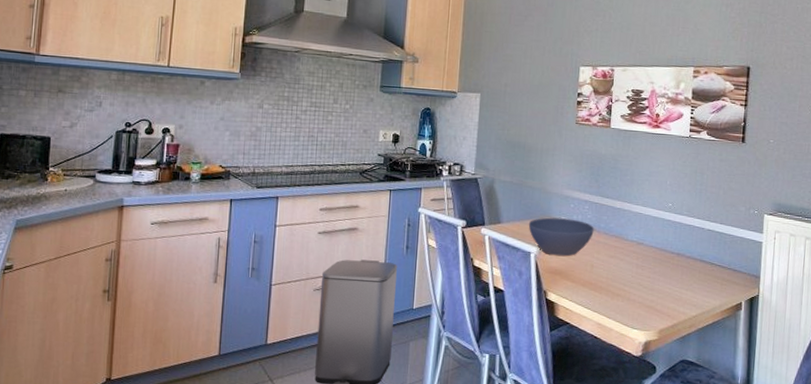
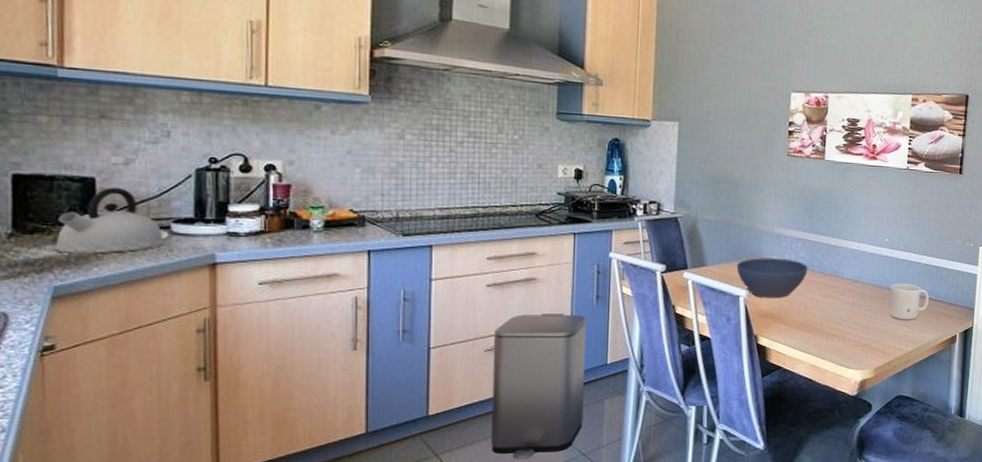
kettle: none [20,144,91,196] -> present [54,187,166,254]
mug: none [672,247,714,285] -> present [889,283,930,320]

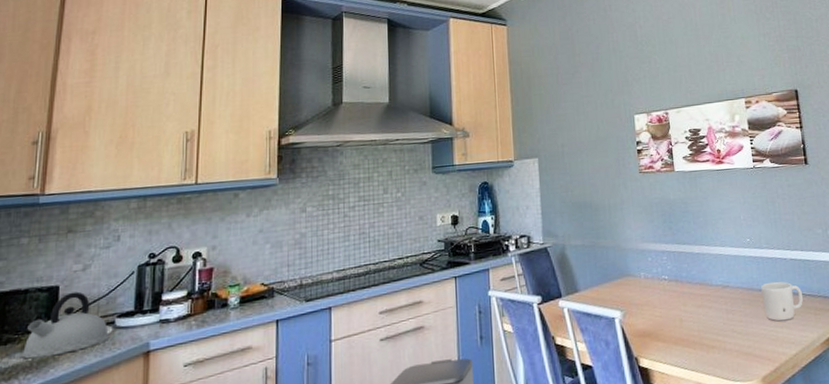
bowl: present [736,257,808,299] -> none [607,273,677,317]

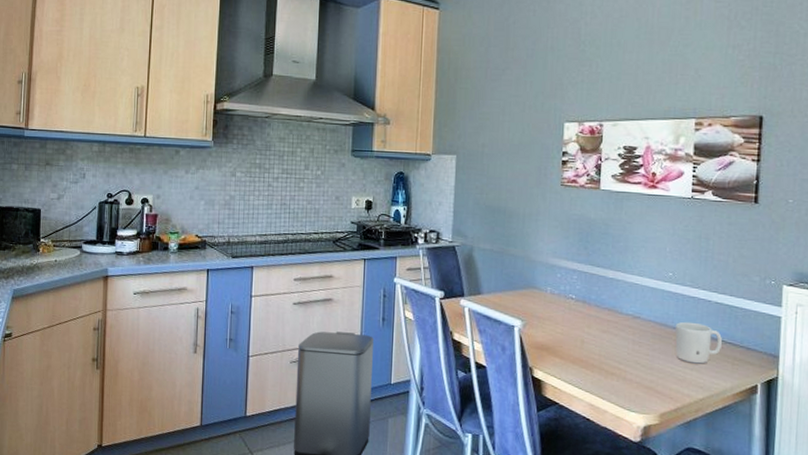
kettle: present [21,291,110,359] -> none [15,216,79,266]

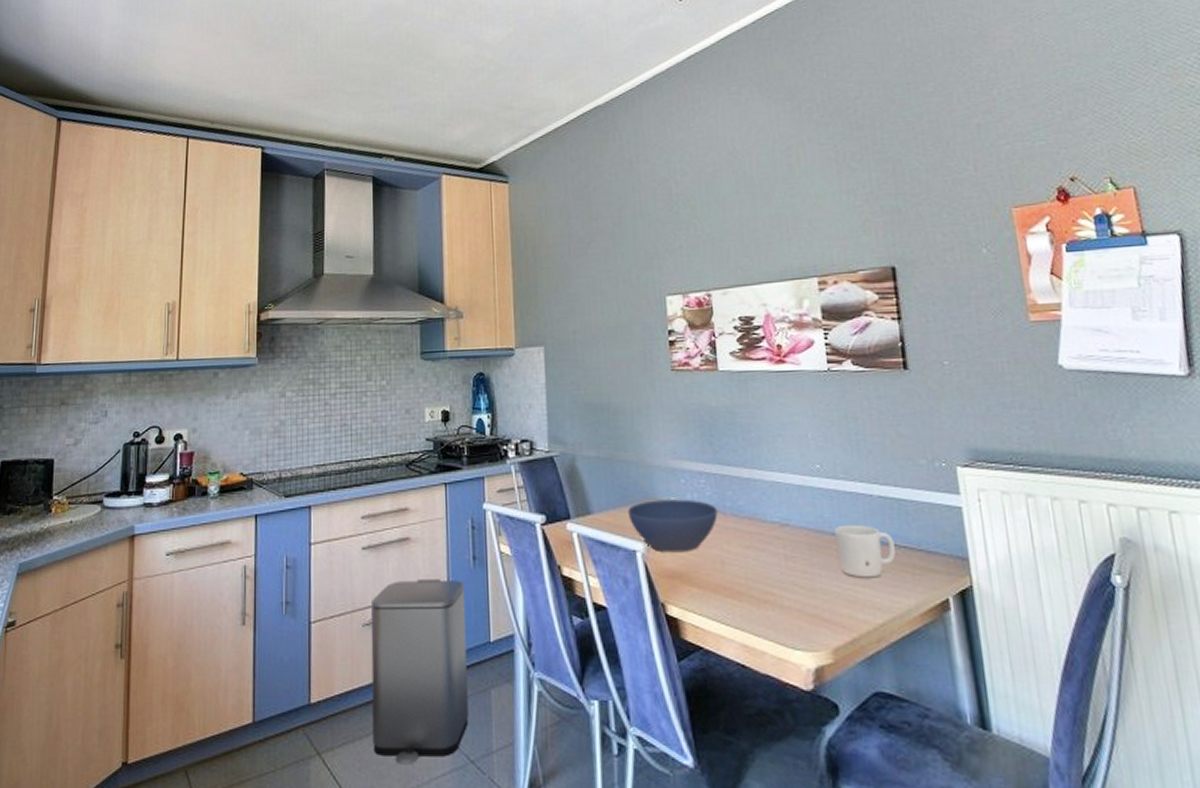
bowl: none [511,288,584,331] -> present [627,499,718,553]

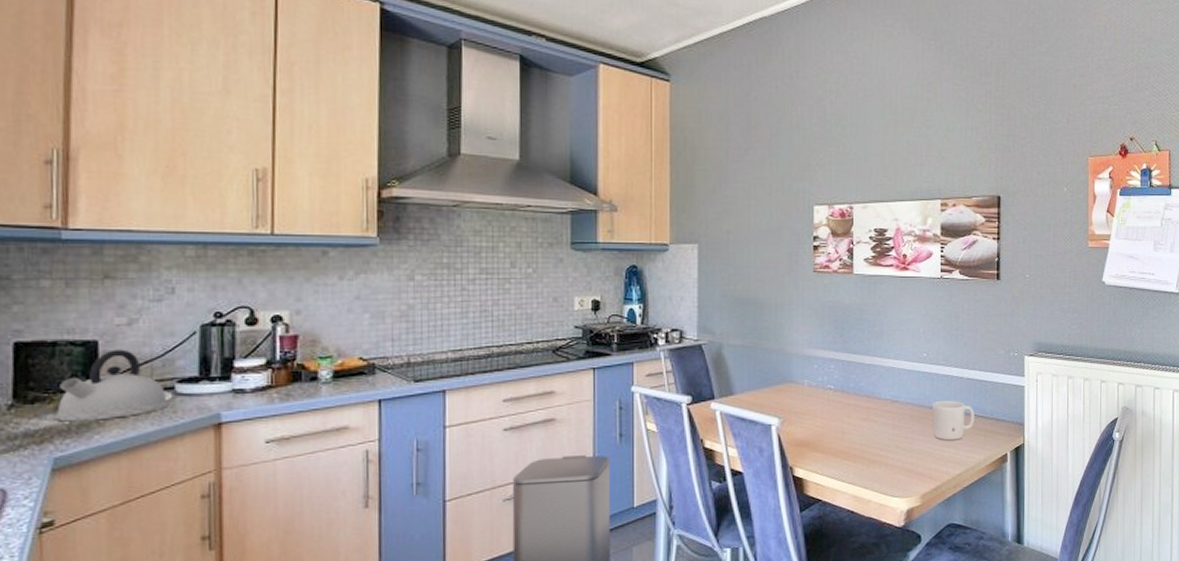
kettle: none [22,466,99,531] -> present [55,349,170,422]
bowl: present [627,499,718,553] -> none [766,381,843,426]

